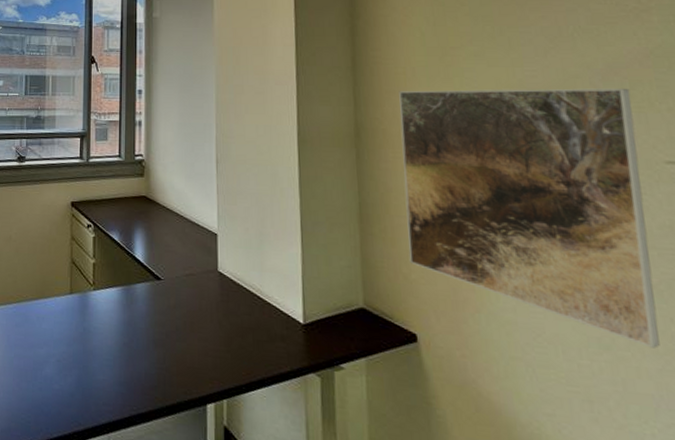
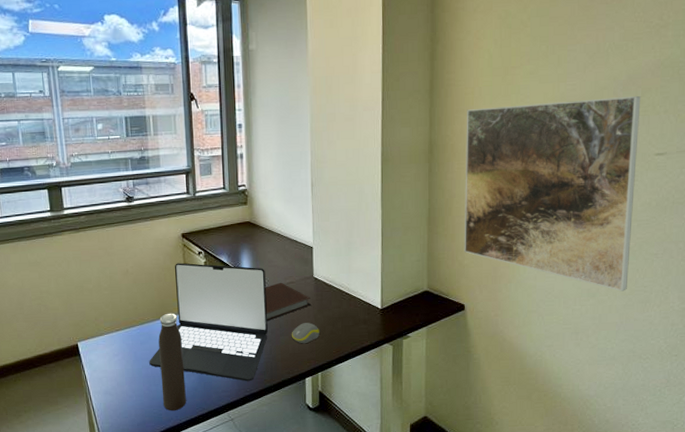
laptop: none [22,234,161,396] -> present [149,263,268,381]
water bottle: none [33,292,62,421] -> present [158,313,186,411]
notebook: none [160,272,214,320] -> present [265,282,311,321]
computer mouse: none [191,328,225,357] -> present [292,323,319,344]

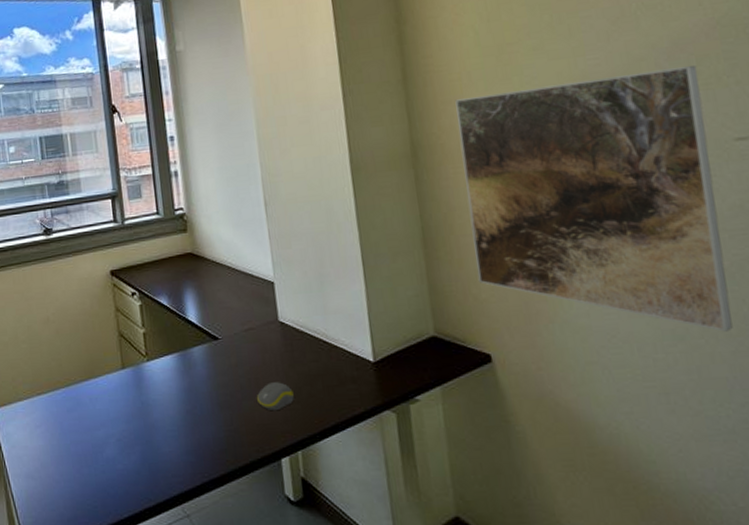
laptop: present [149,263,268,381] -> none [78,307,226,462]
water bottle: present [158,313,186,411] -> none [88,371,128,503]
notebook: present [265,282,311,321] -> none [217,328,279,381]

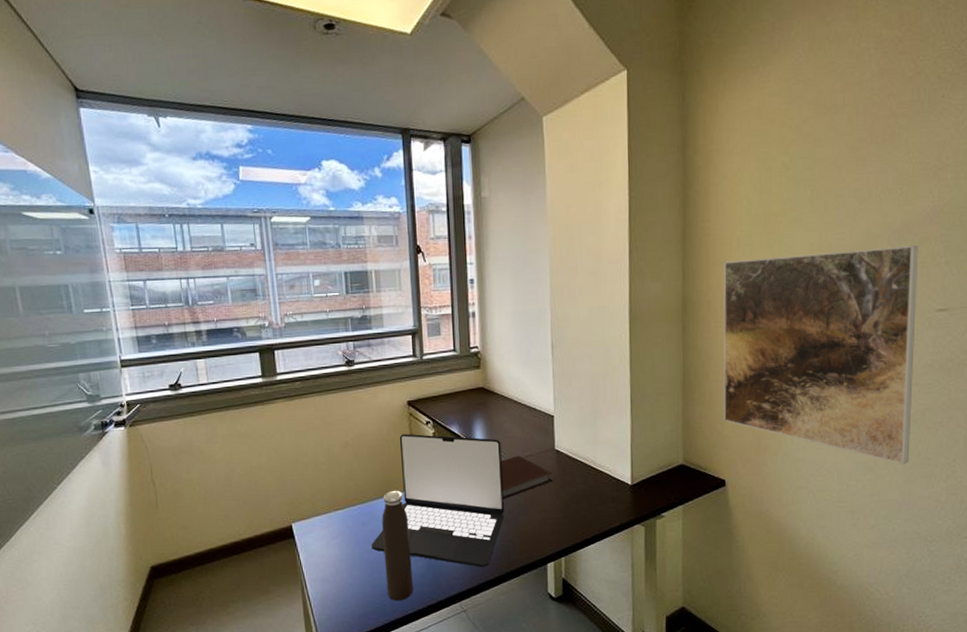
laptop: none [78,307,226,462] -> present [371,433,504,567]
water bottle: none [88,371,128,503] -> present [382,490,413,601]
notebook: none [217,328,279,381] -> present [500,455,552,499]
computer mouse: present [257,382,294,411] -> none [531,501,562,525]

